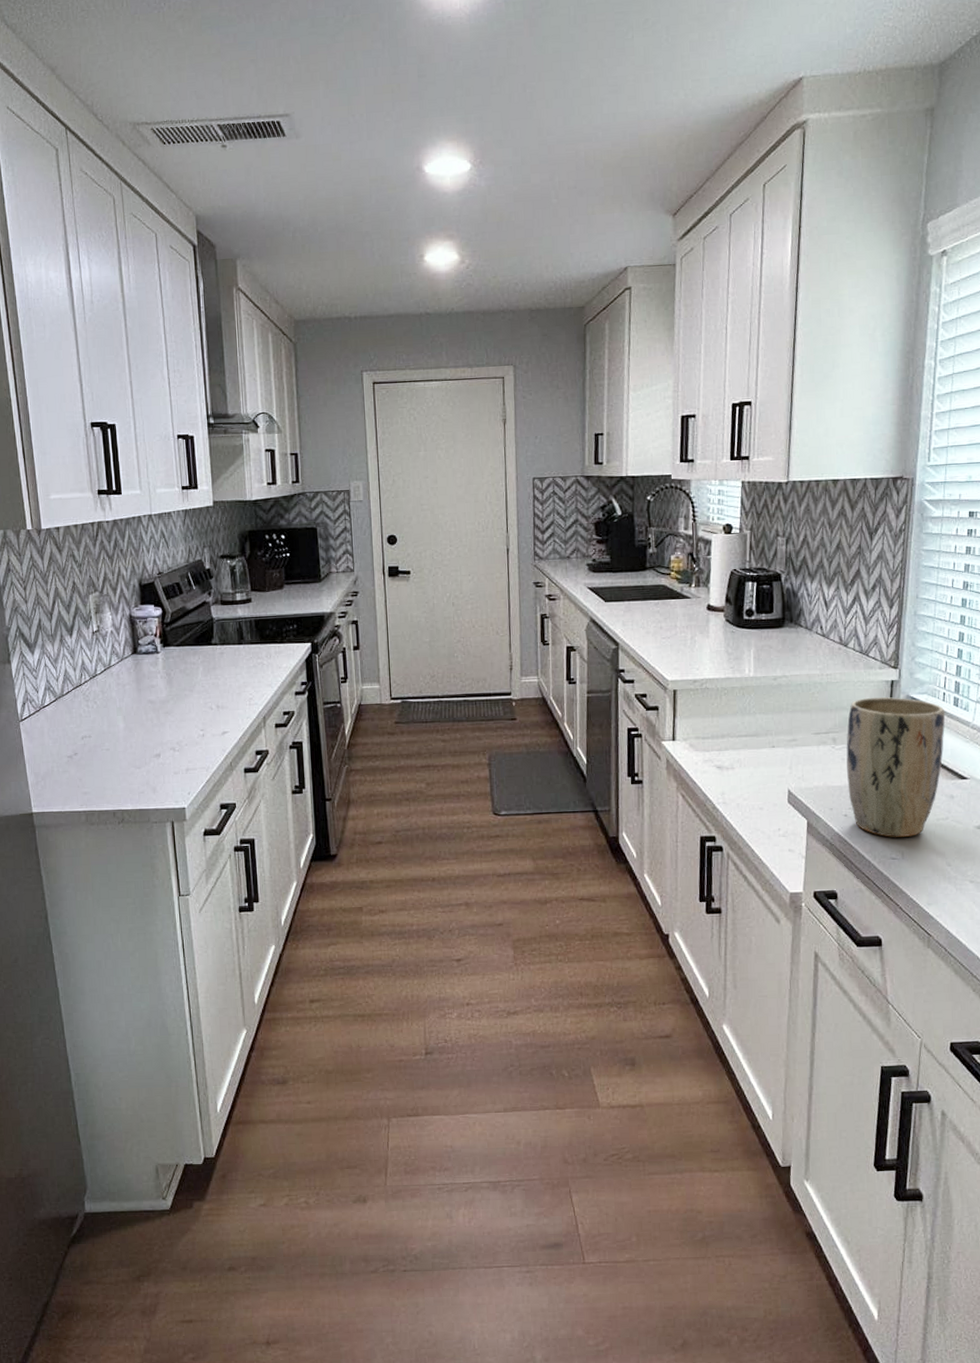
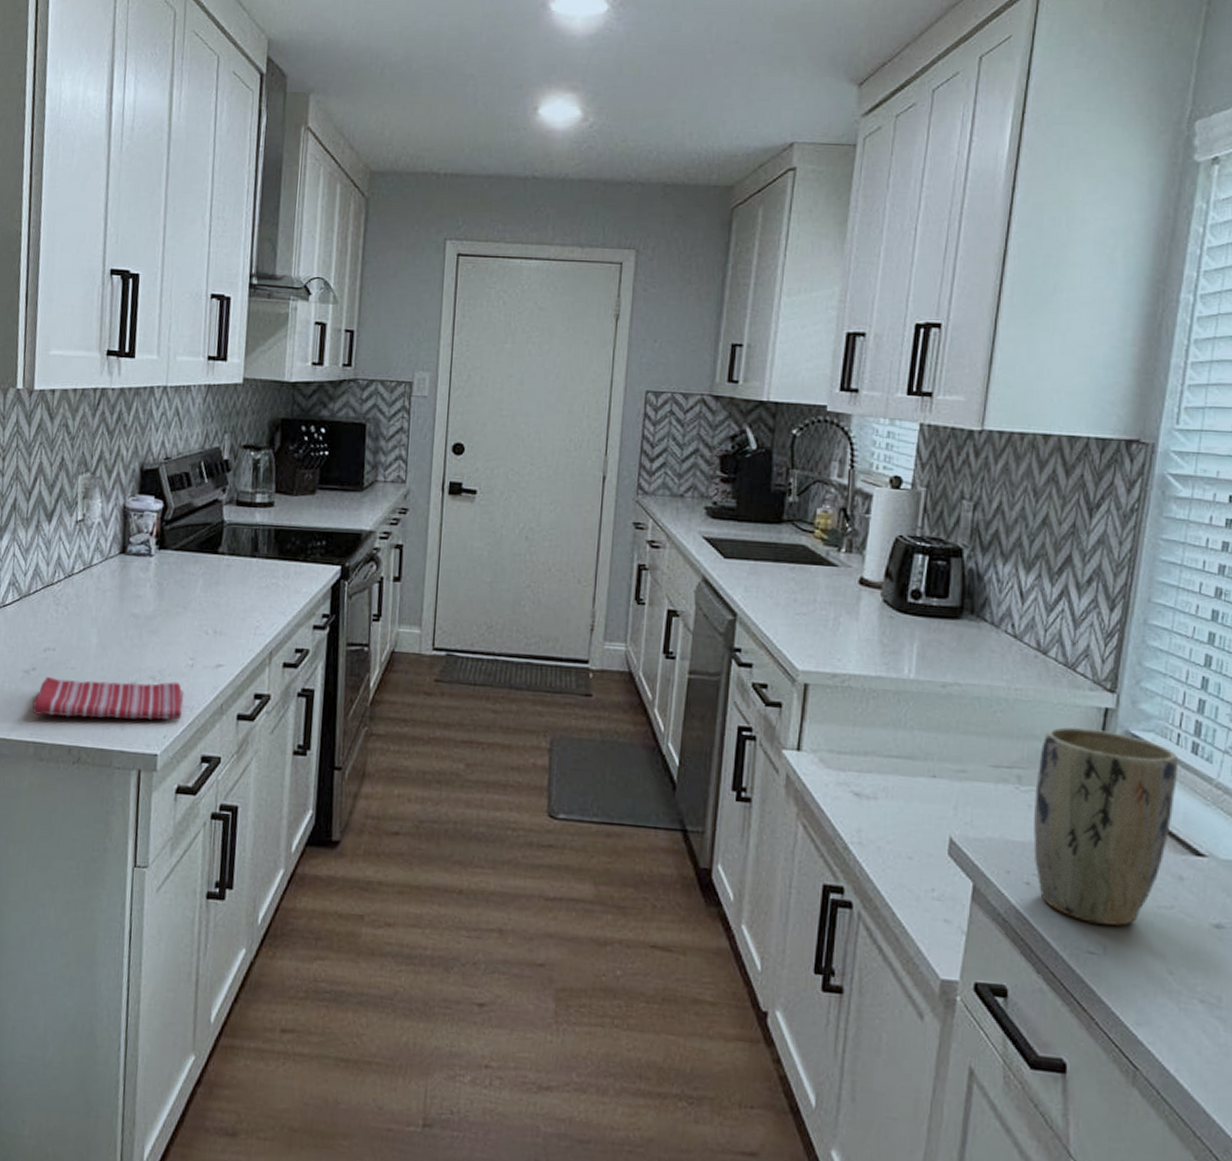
dish towel: none [79,750,201,790] -> present [32,677,184,720]

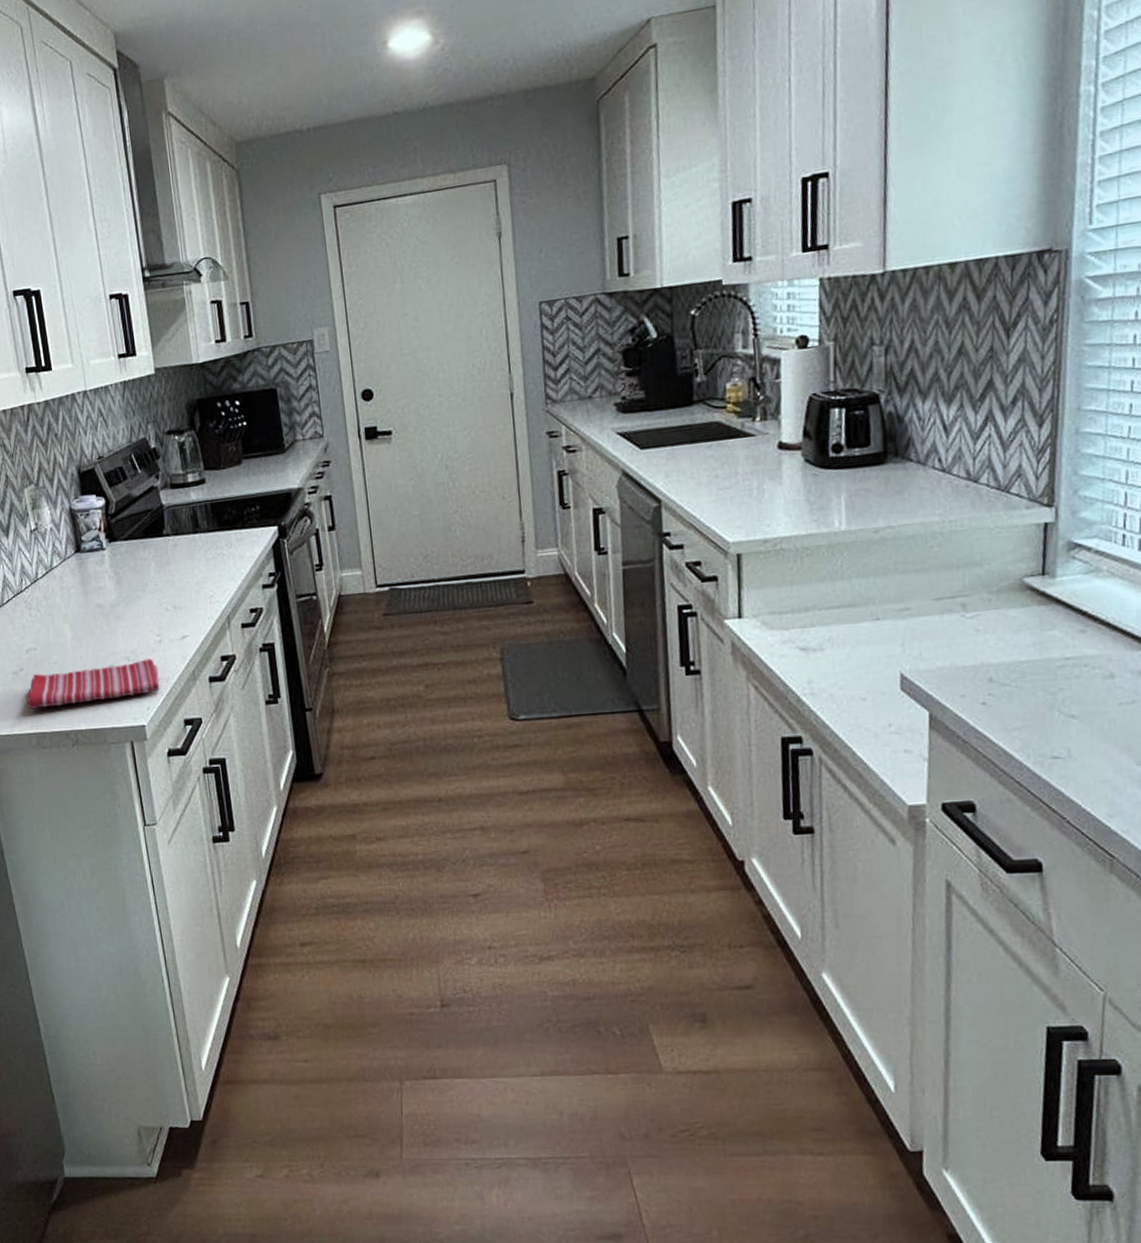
plant pot: present [1033,727,1179,926] -> none [981,545,1127,730]

